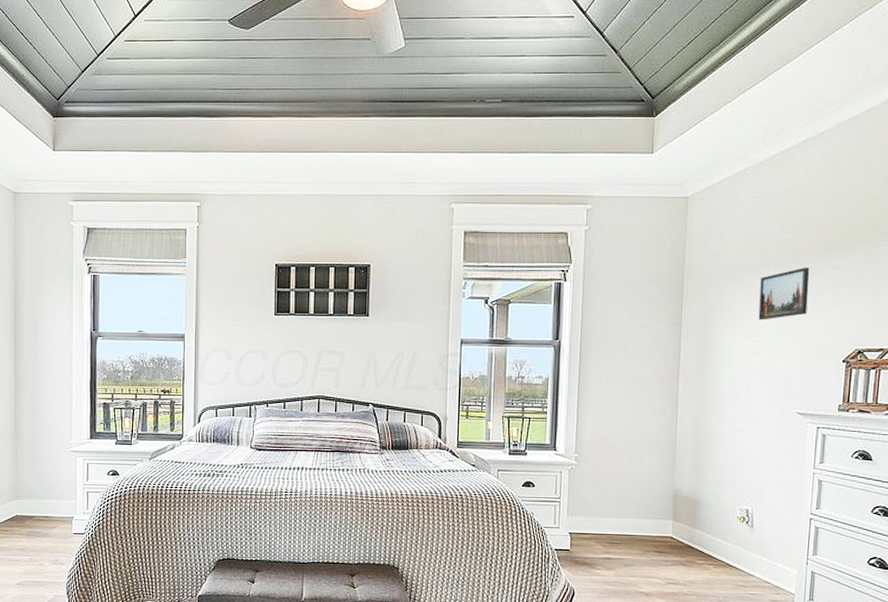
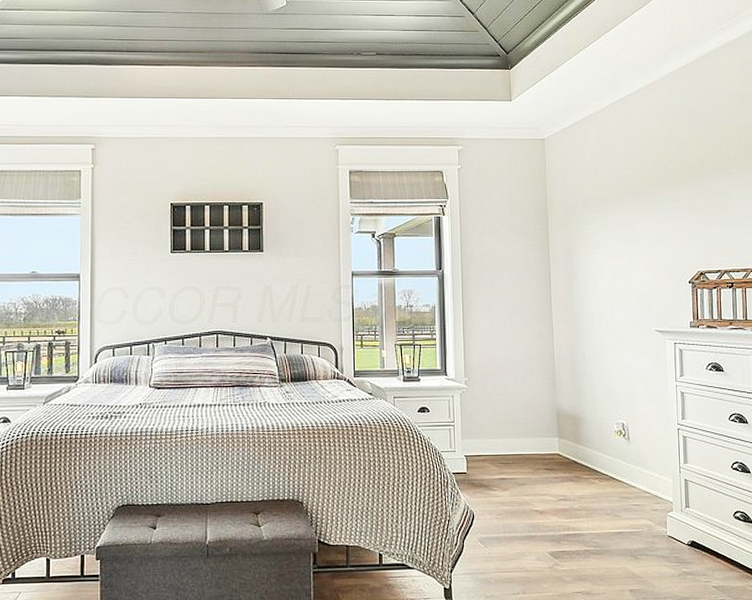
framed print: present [758,267,810,320] -> none [613,200,654,248]

